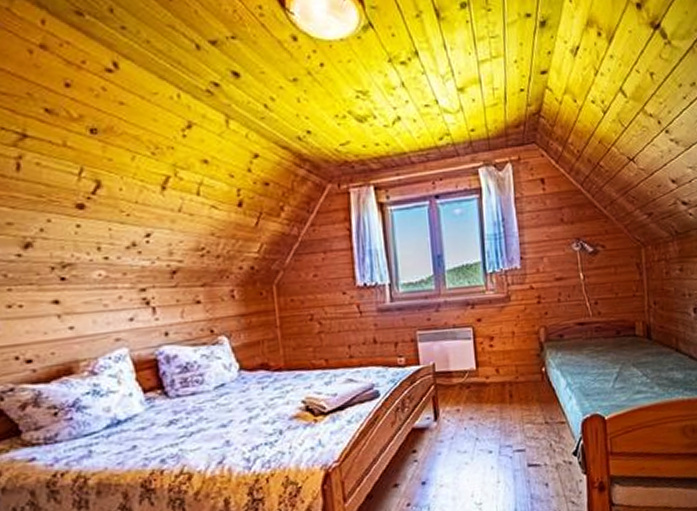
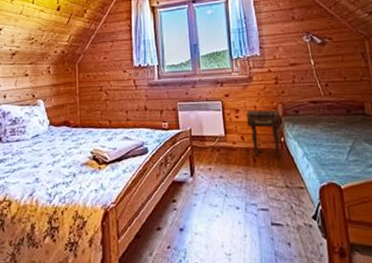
nightstand: none [503,334,542,392] -> present [246,109,281,158]

